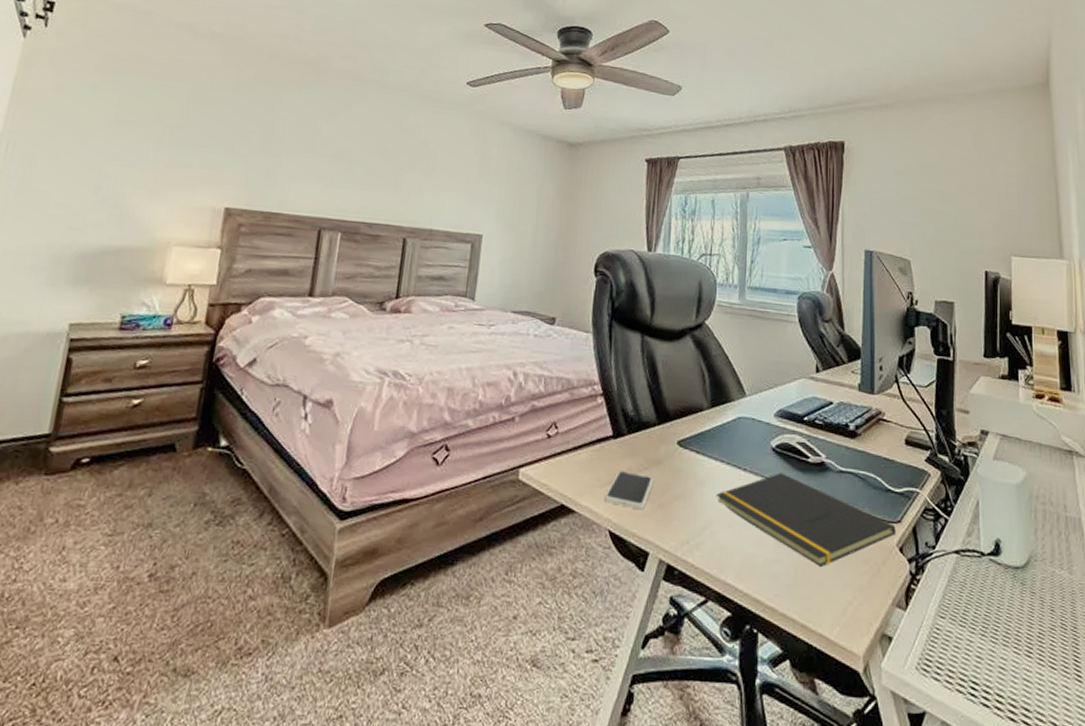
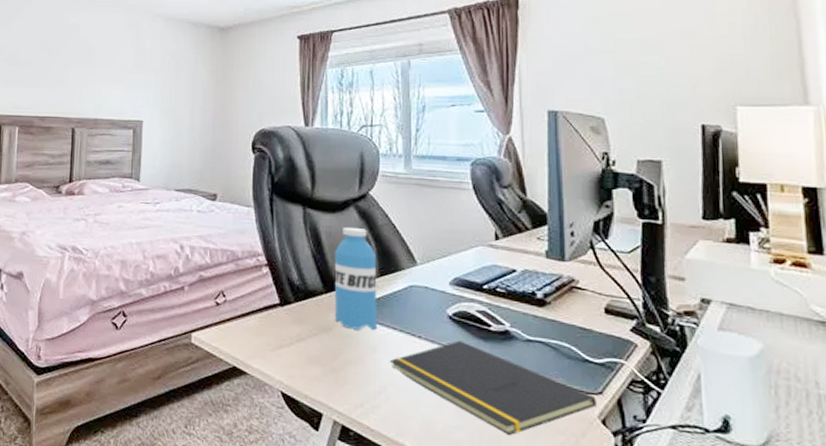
smartphone: present [604,471,654,510] -> none [274,336,324,374]
water bottle: none [666,356,709,463] -> present [334,226,377,330]

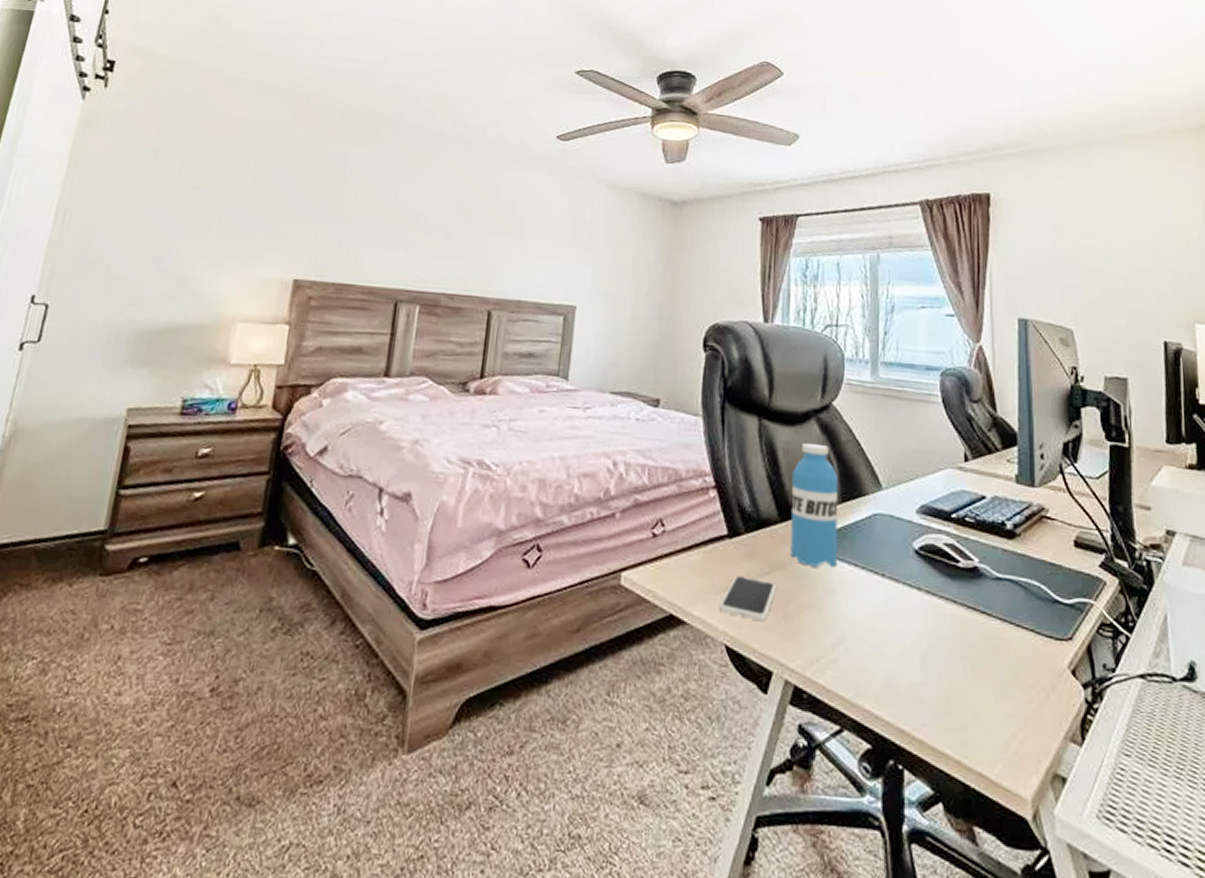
smartphone: none [274,336,324,374] -> present [718,576,777,622]
notepad: present [389,340,597,436] -> none [849,579,1066,693]

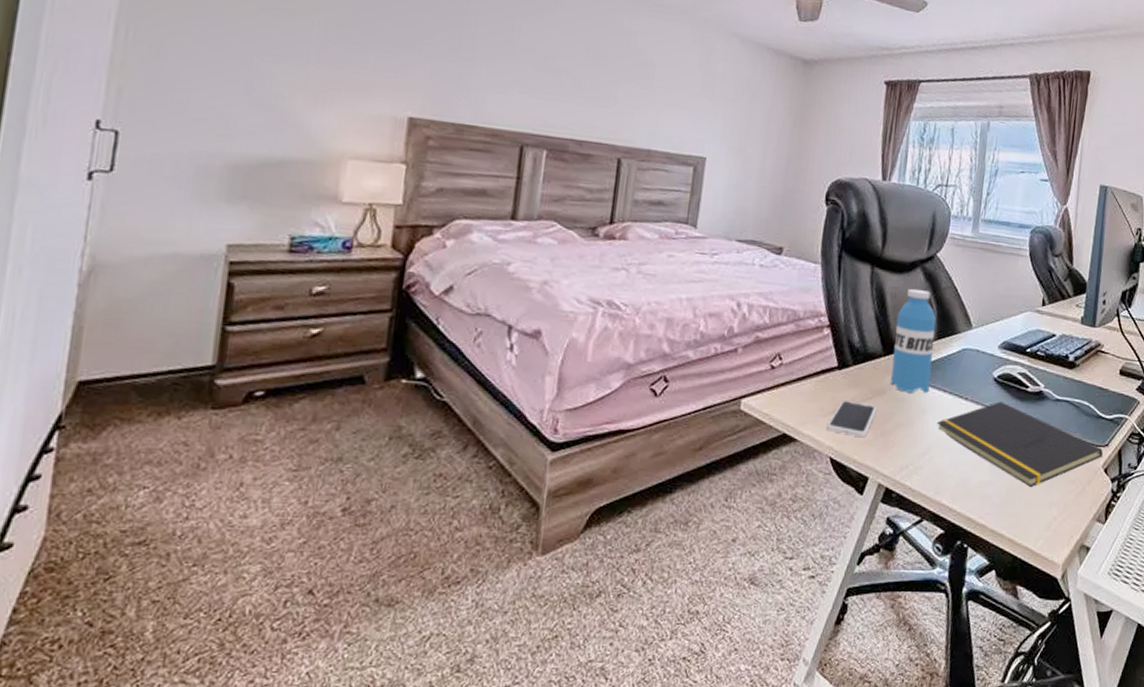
notepad: none [849,579,1066,693] -> present [936,401,1103,488]

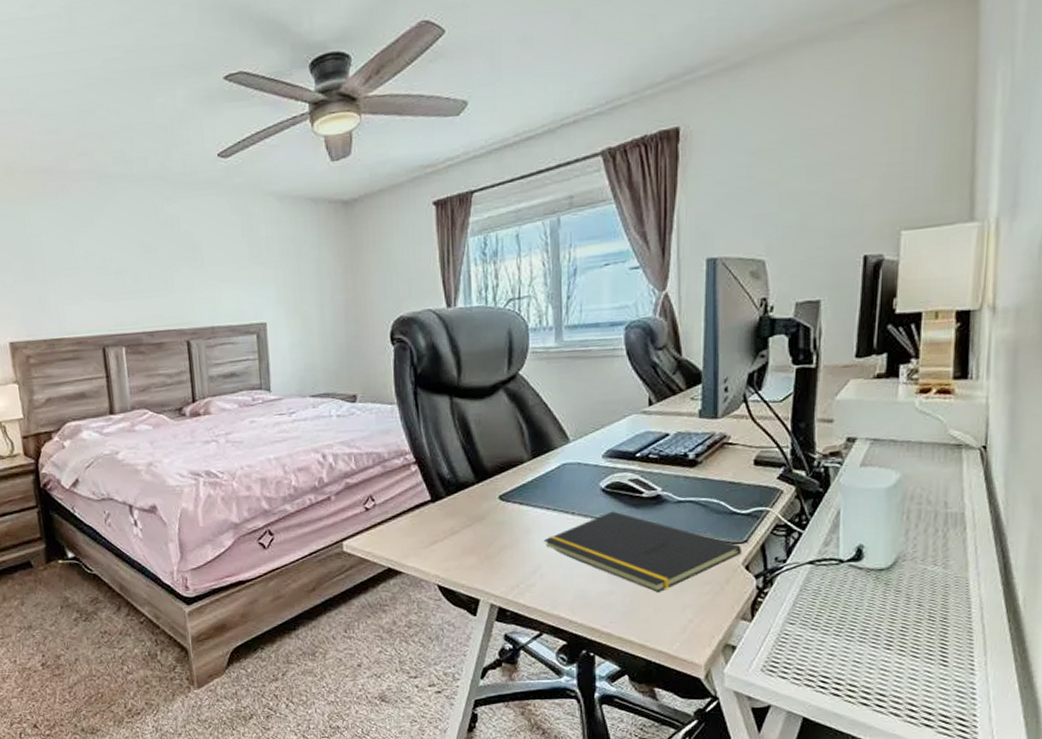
smartphone: present [826,401,877,438] -> none [429,531,478,564]
water bottle: present [891,288,936,393] -> none [484,411,531,515]

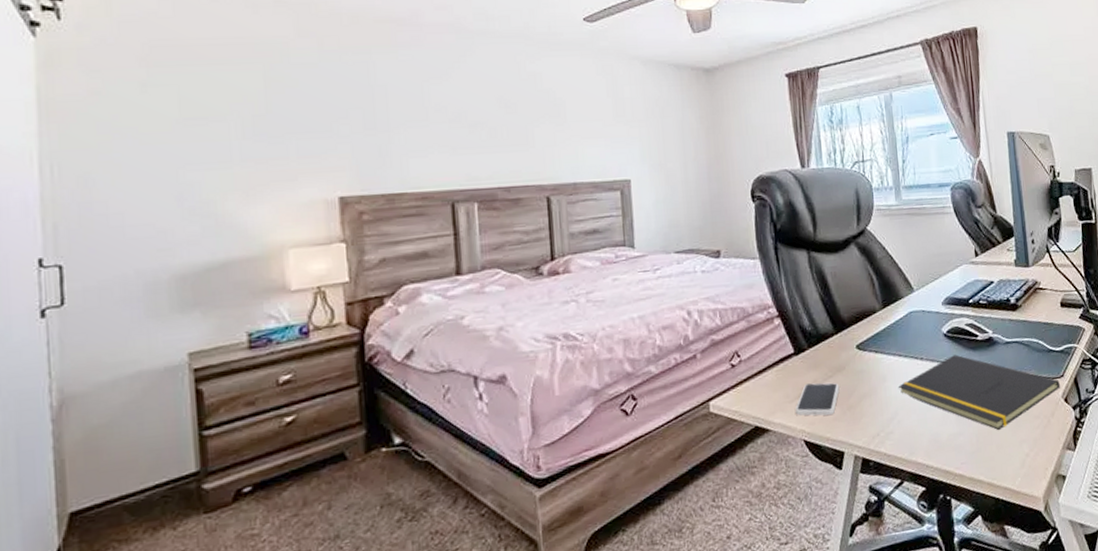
smartphone: none [429,531,478,564] -> present [794,382,840,416]

